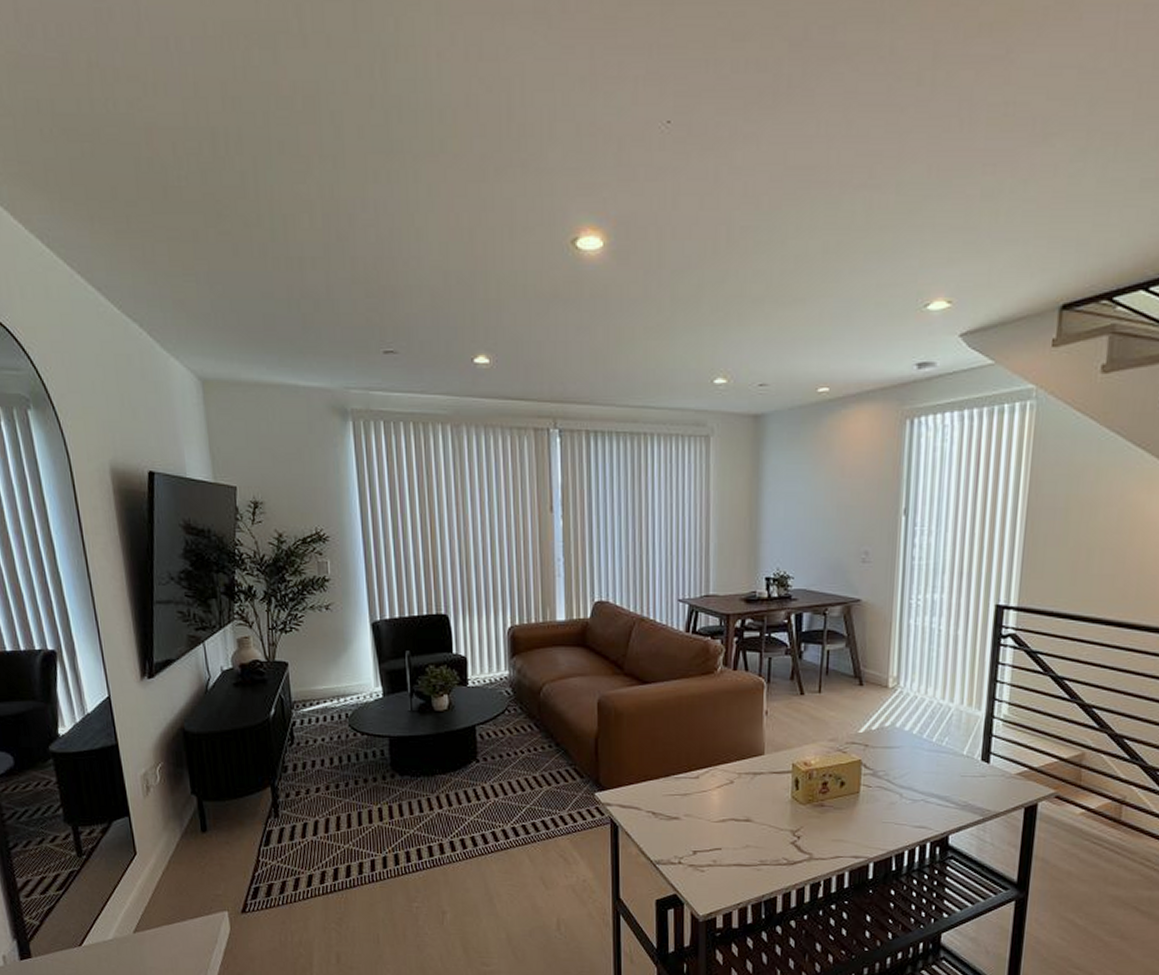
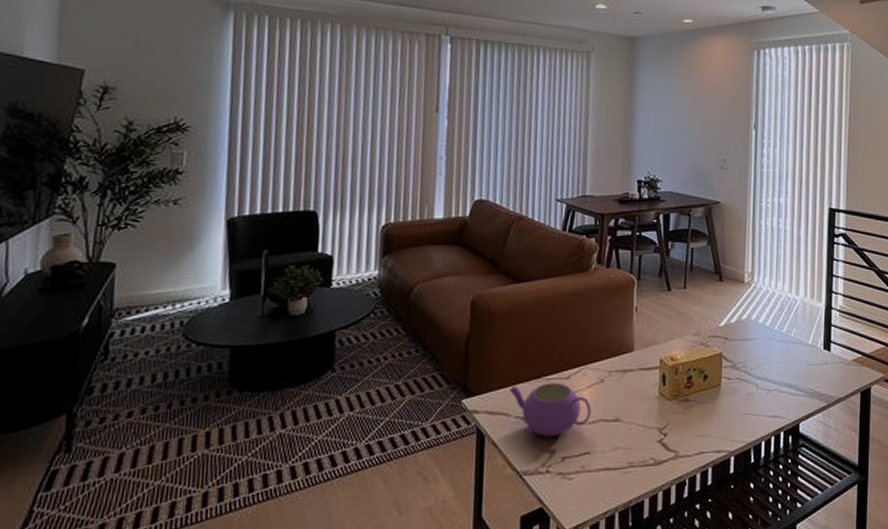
teapot: none [639,781,721,832] -> present [509,382,591,437]

